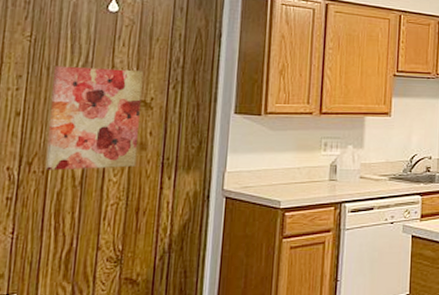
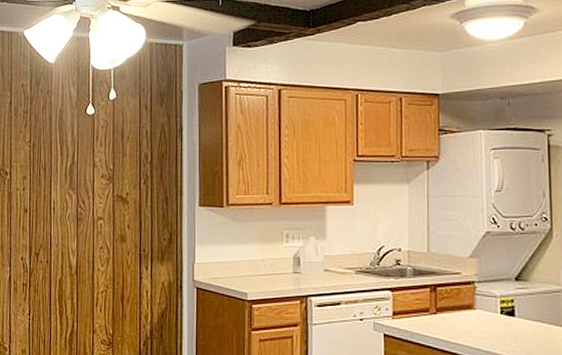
wall art: present [45,65,144,170] -> none [48,166,119,261]

